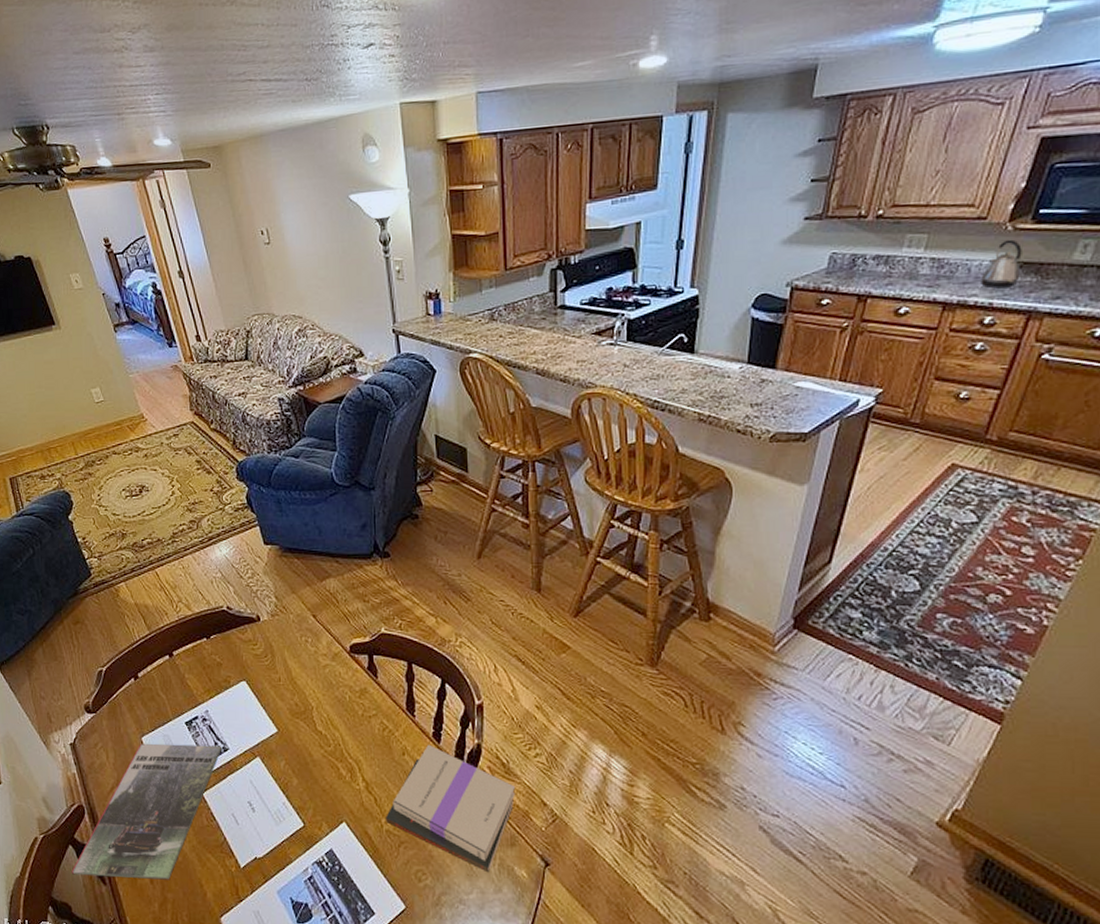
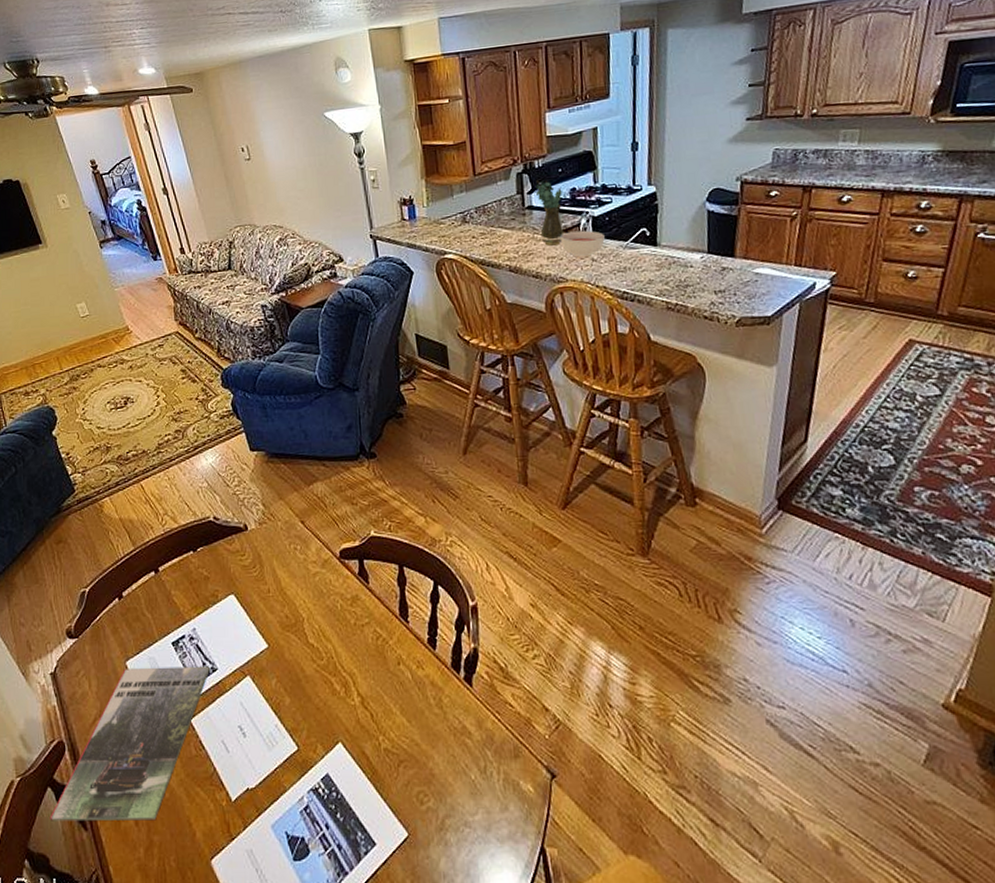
books: present [386,744,516,873] -> none [383,651,516,790]
vase: none [570,278,598,350] -> present [536,180,563,247]
bowl: none [593,333,639,364] -> present [560,230,605,259]
kettle: present [981,239,1022,289] -> none [912,131,948,176]

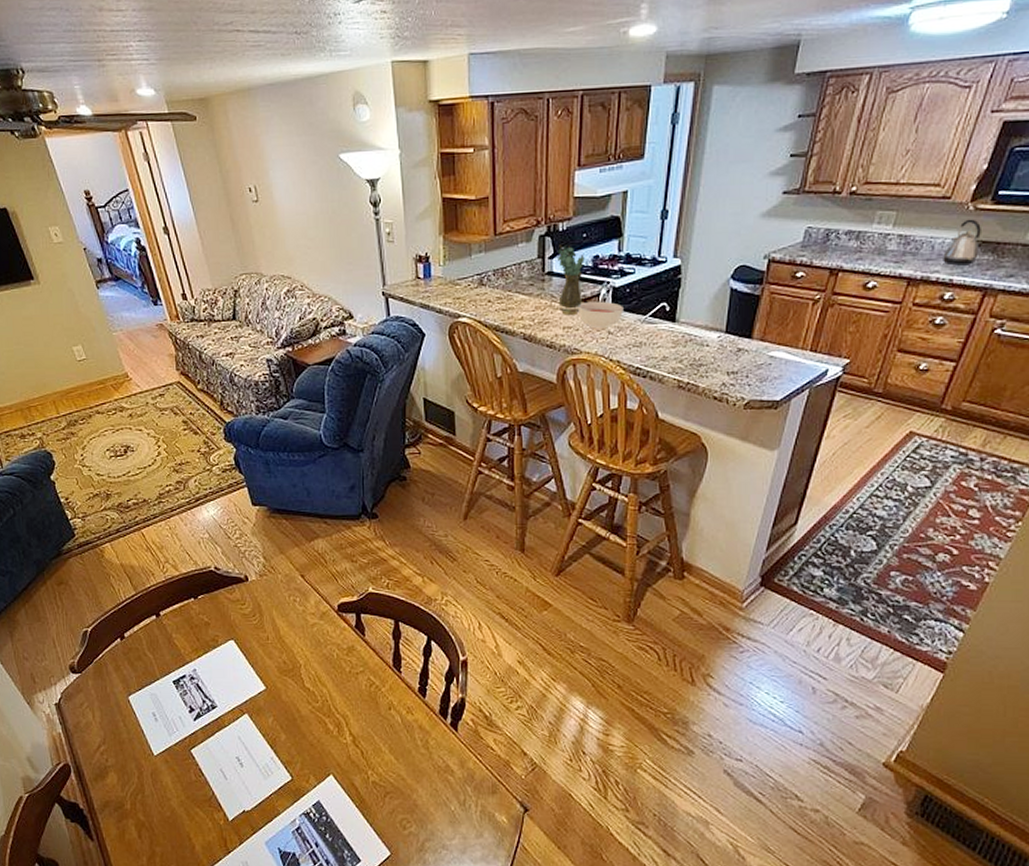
magazine: present [49,666,210,822] -> none [57,703,209,835]
kettle: none [912,131,948,176] -> present [943,219,981,266]

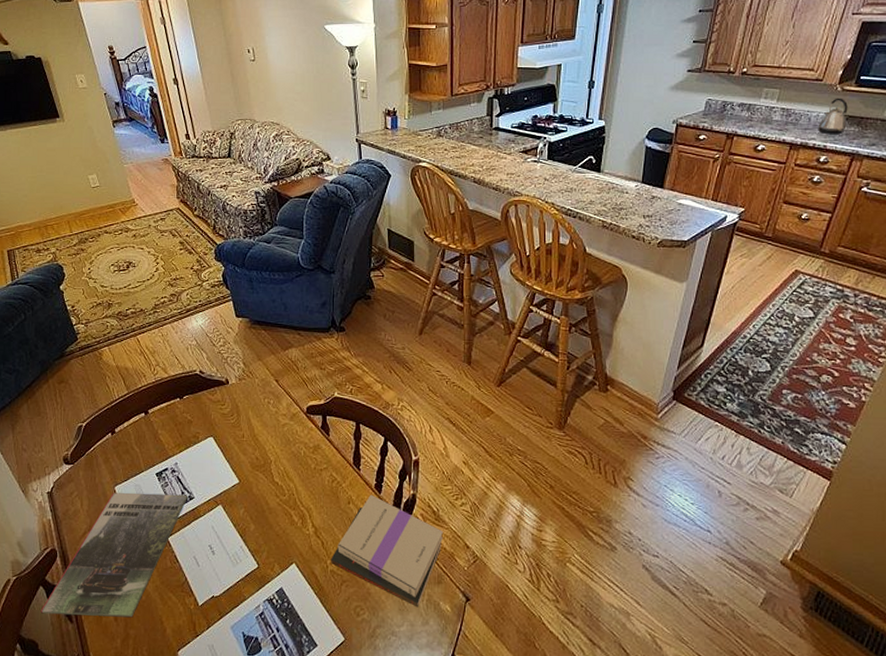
magazine: none [57,703,209,835] -> present [40,493,187,618]
books: none [372,699,498,819] -> present [331,494,444,608]
vase: present [558,245,585,316] -> none [503,106,526,165]
bowl: present [579,301,623,330] -> none [520,153,557,177]

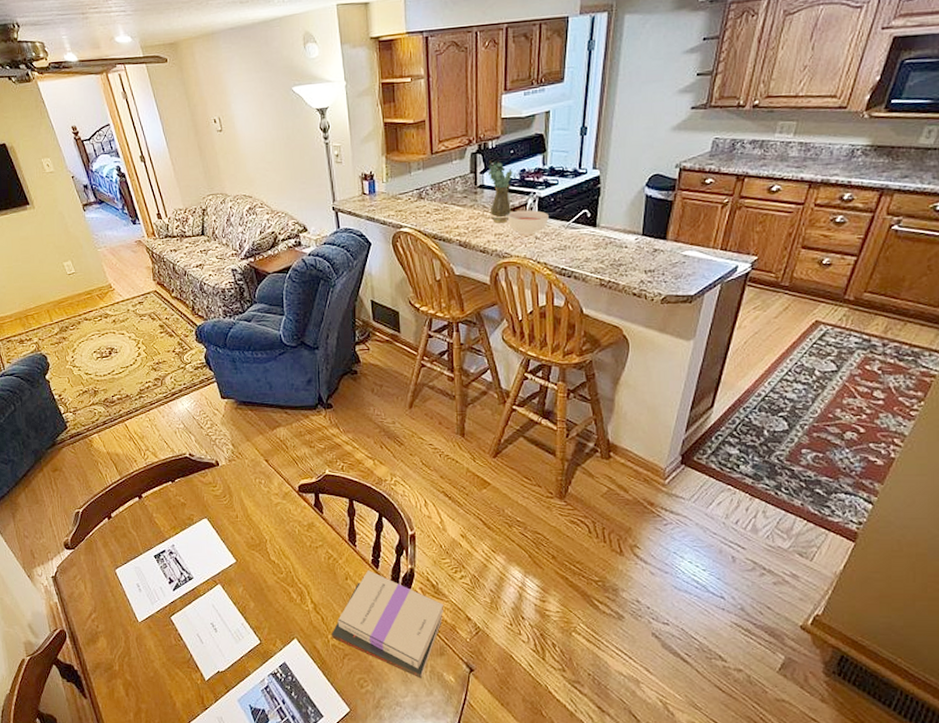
magazine: present [40,493,187,618] -> none [55,575,187,693]
vase: none [503,106,526,165] -> present [488,161,513,224]
bowl: none [520,153,557,177] -> present [508,210,549,236]
kettle: present [818,98,848,135] -> none [841,126,876,169]

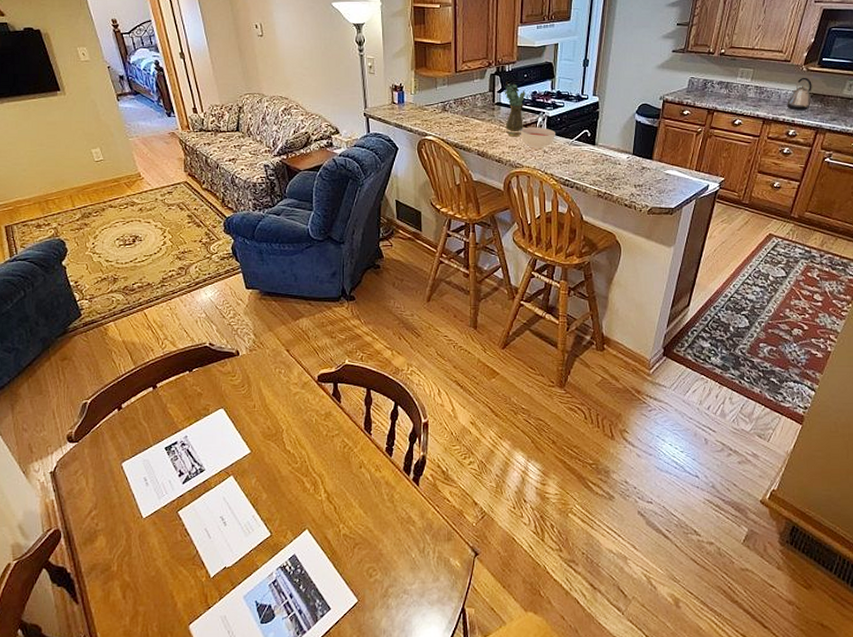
books: present [332,570,444,679] -> none [343,458,453,565]
kettle: none [841,126,876,169] -> present [787,77,812,111]

